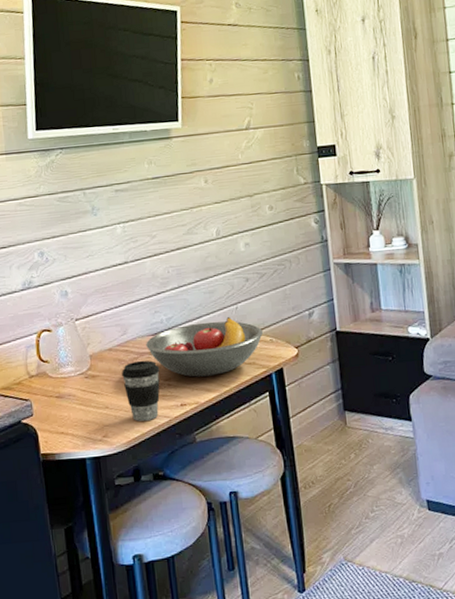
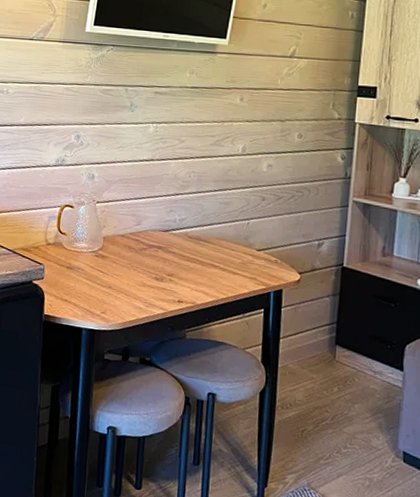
coffee cup: present [122,360,160,421] -> none [129,251,165,309]
fruit bowl: present [146,316,264,377] -> none [156,228,270,282]

